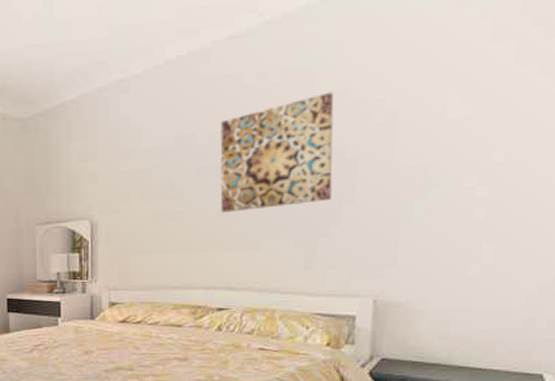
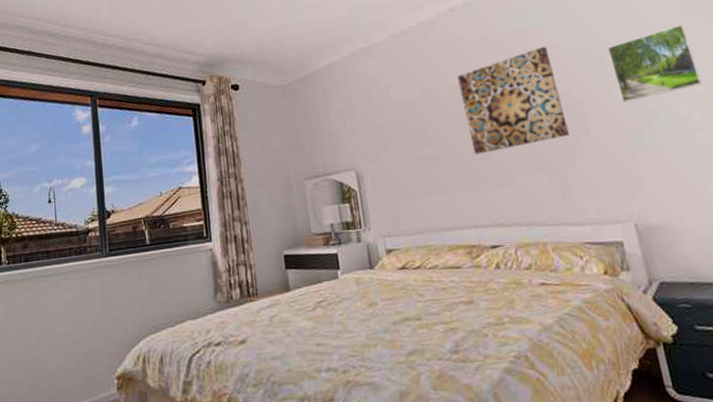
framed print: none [403,75,509,167] -> present [607,24,702,103]

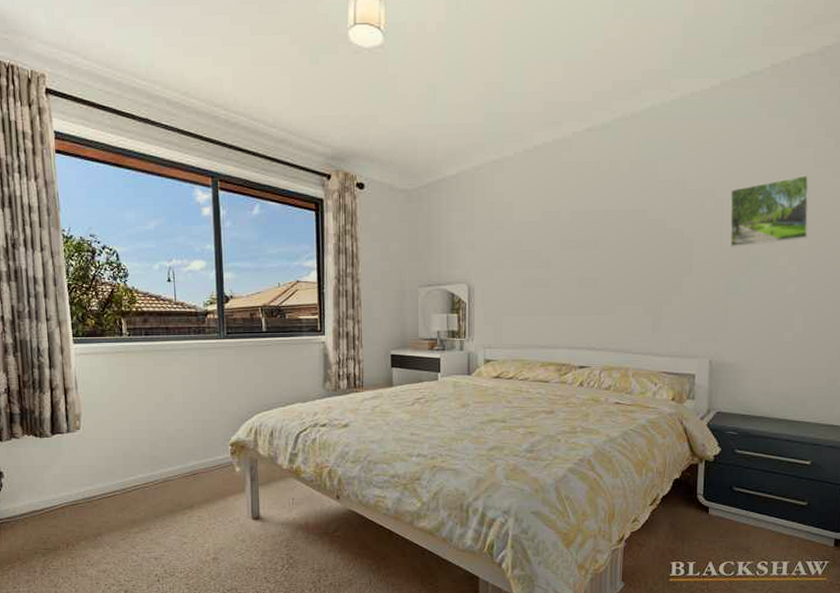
wall art: present [457,46,569,155] -> none [580,181,674,281]

